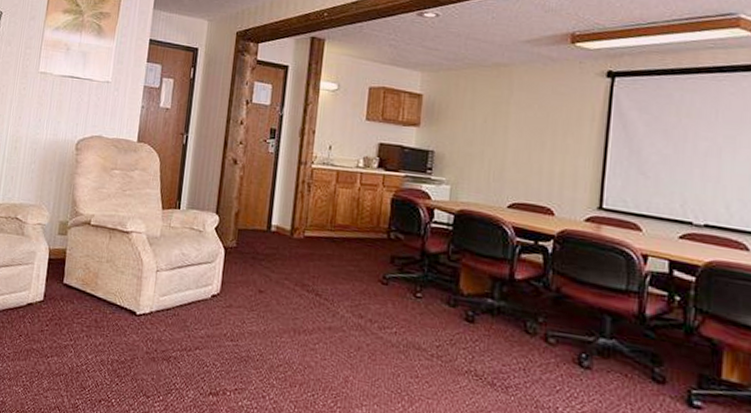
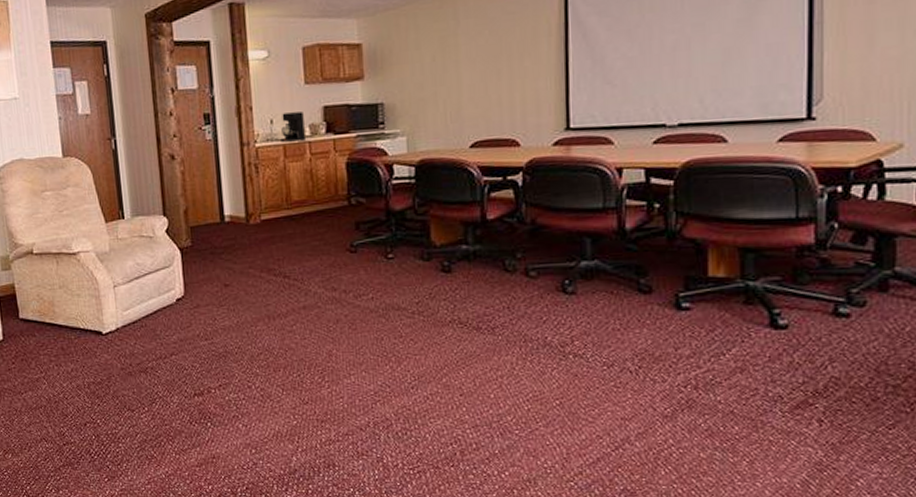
coffee maker: none [335,142,360,171] -> present [281,112,307,143]

